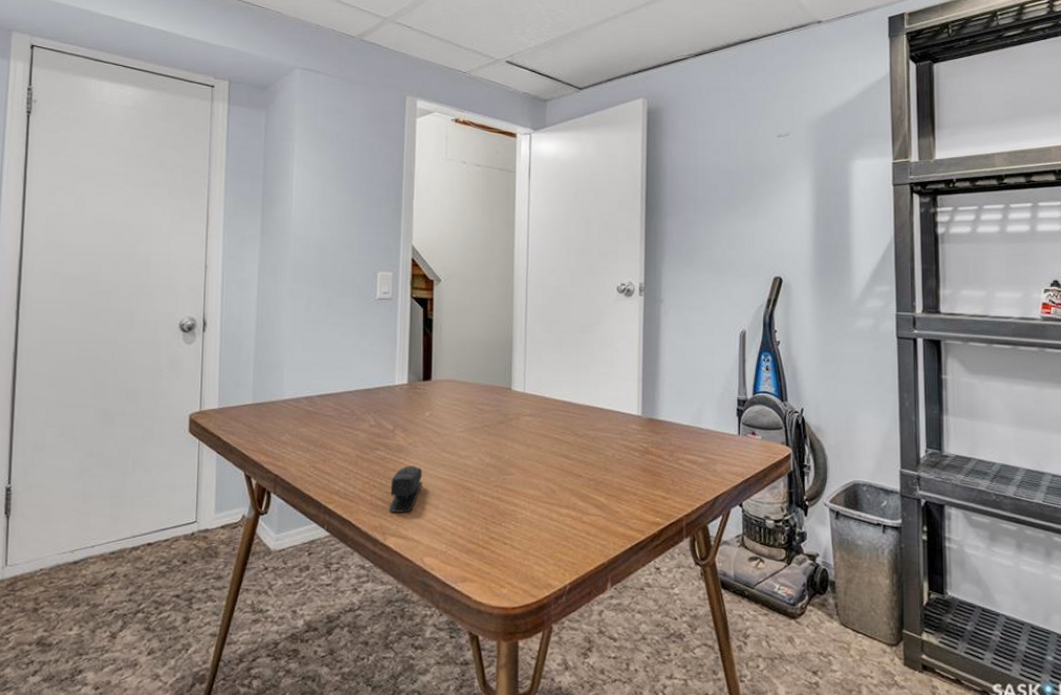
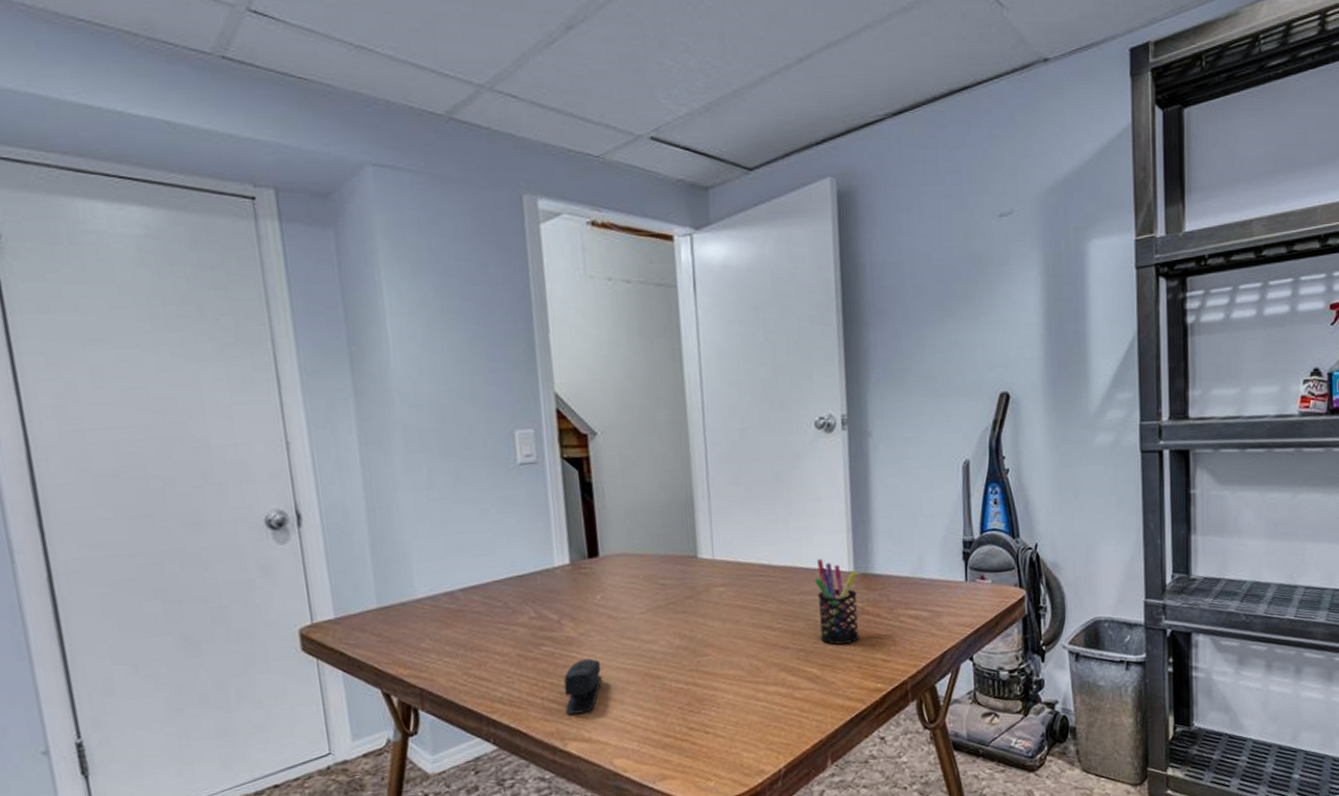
pen holder: none [608,402,644,478] -> present [815,559,860,645]

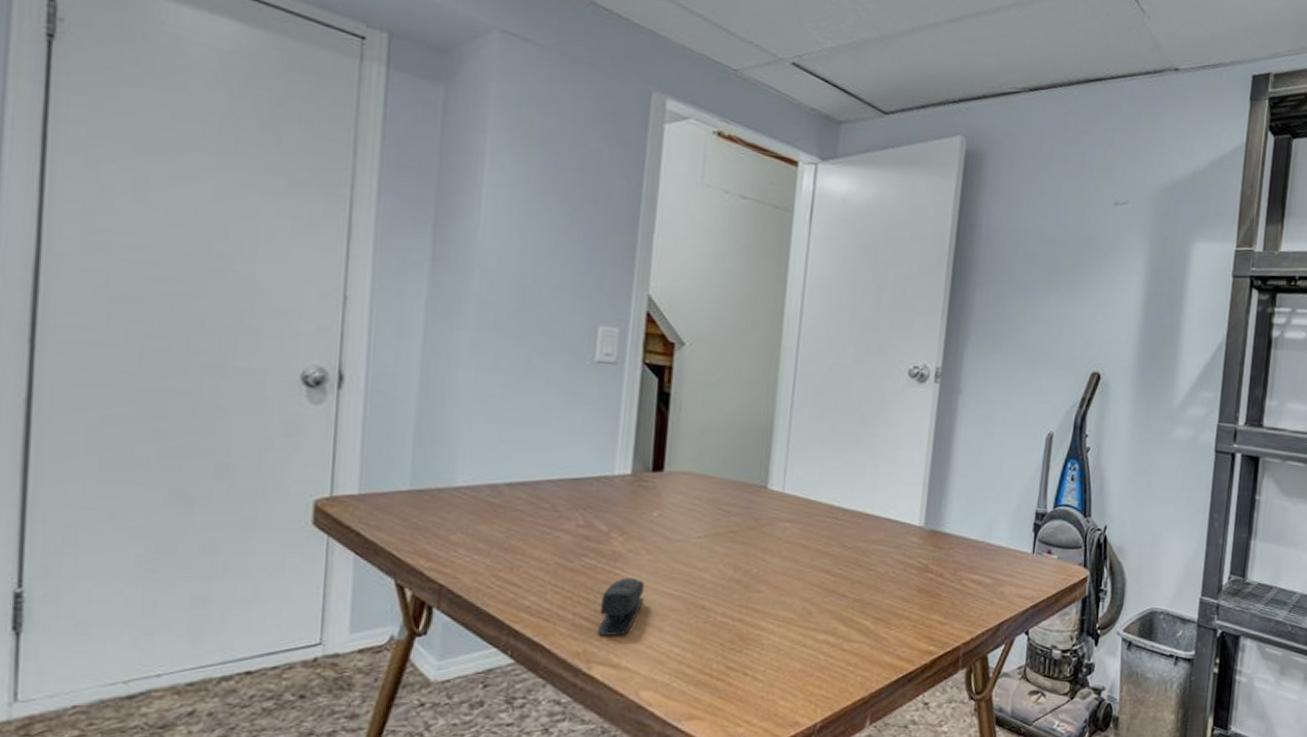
pen holder: present [815,559,860,645] -> none [879,509,927,600]

